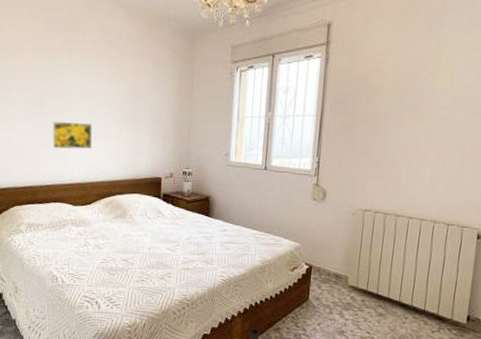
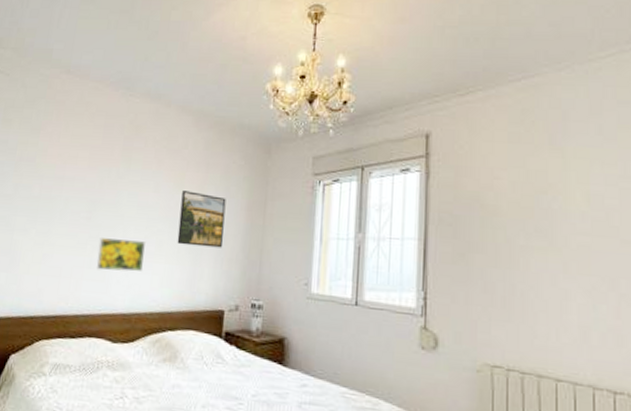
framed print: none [119,79,158,128] -> present [177,191,226,248]

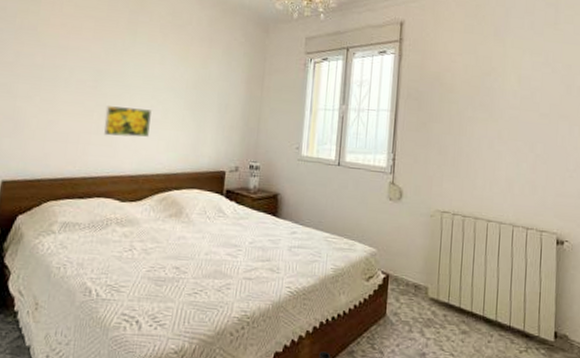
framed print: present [177,191,226,248] -> none [182,64,228,117]

